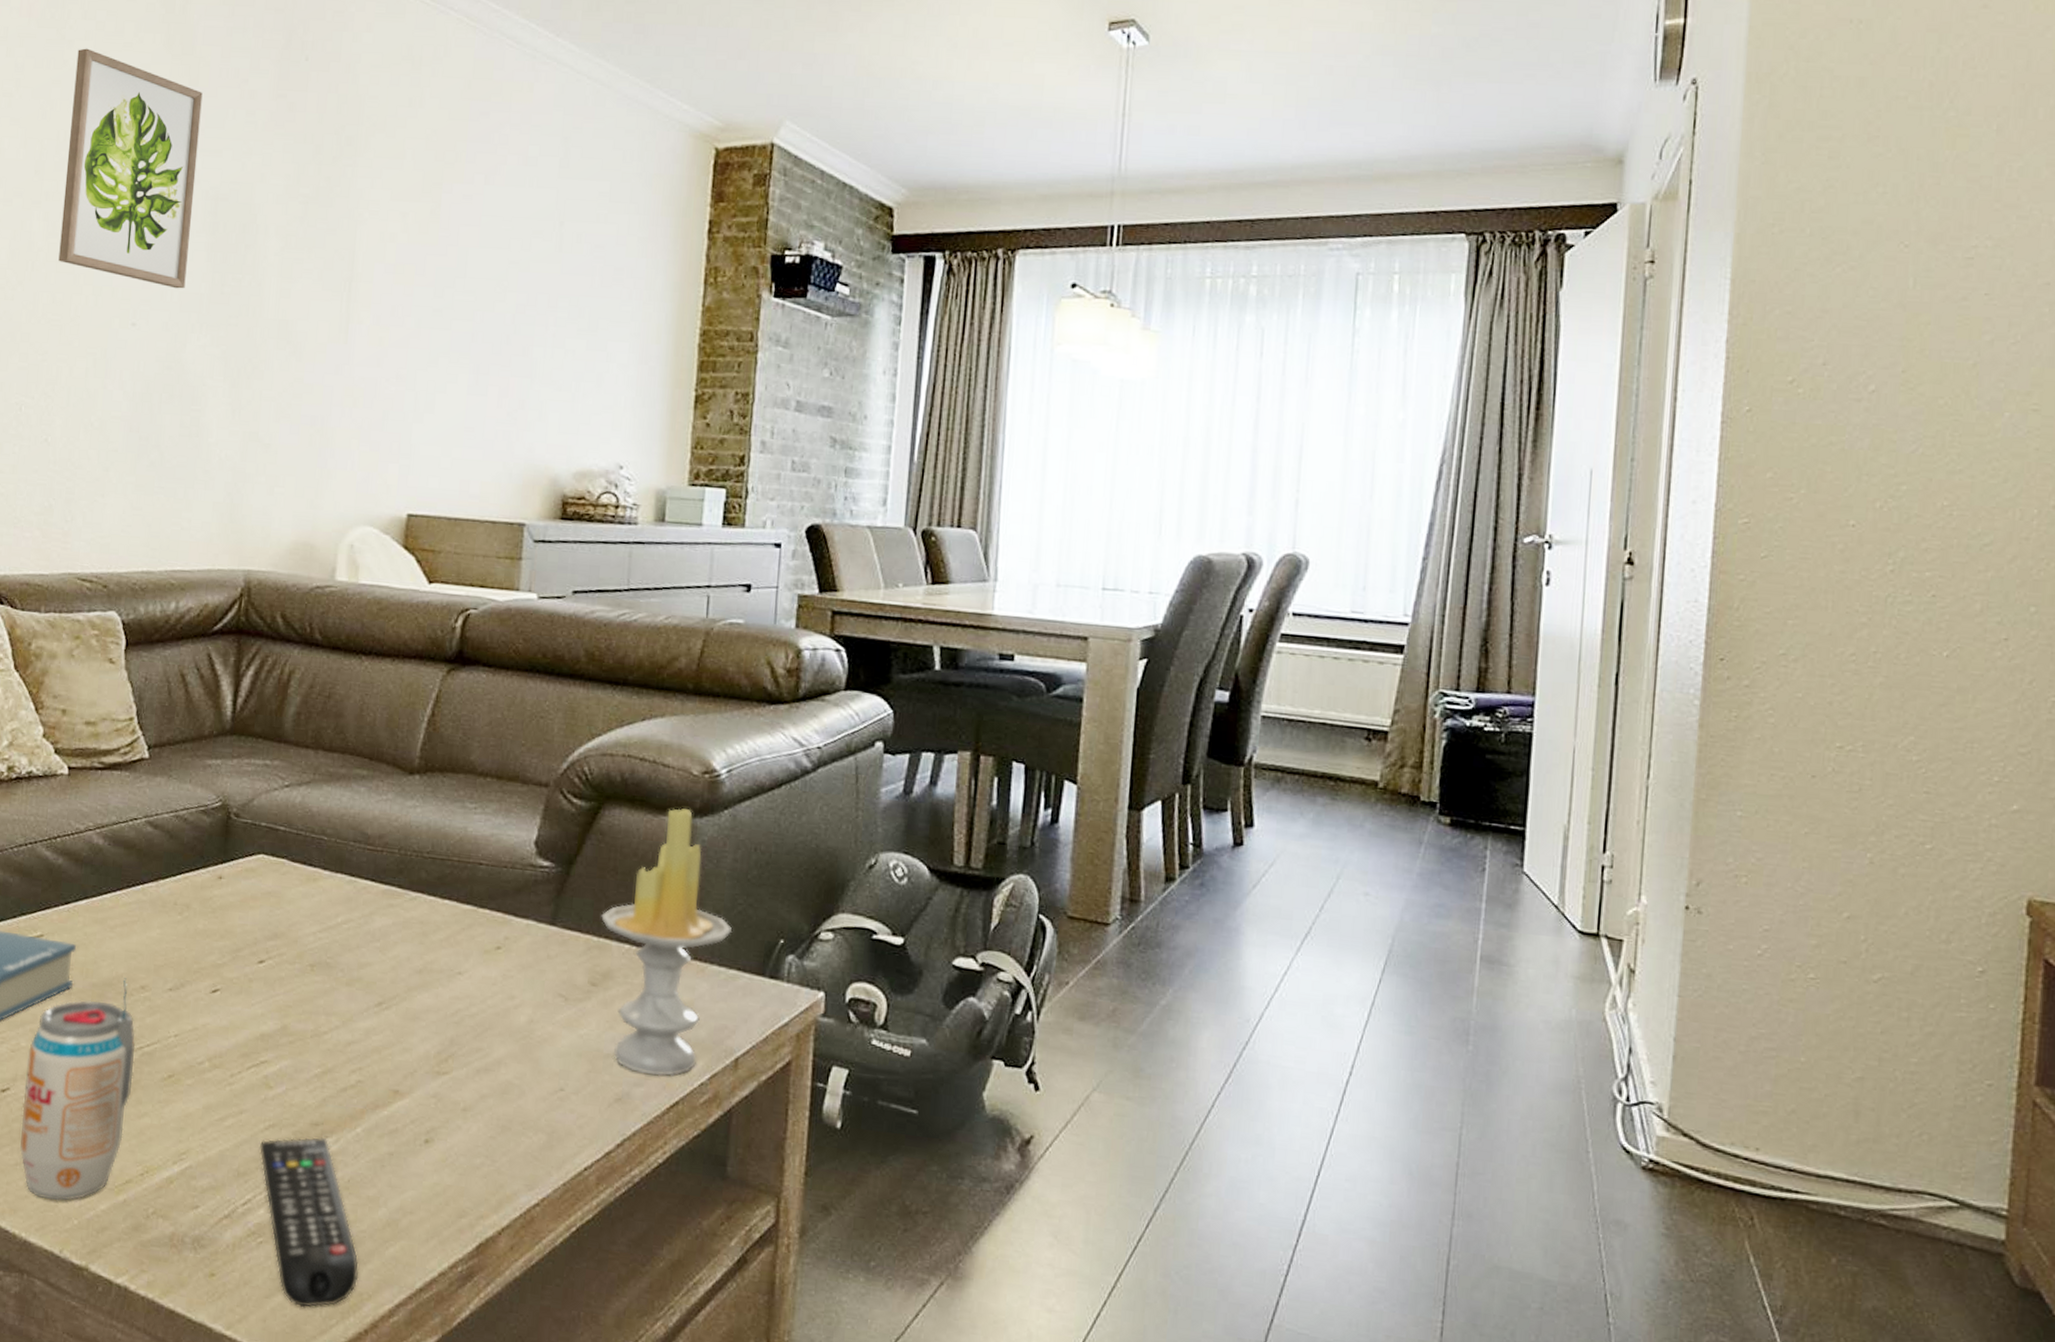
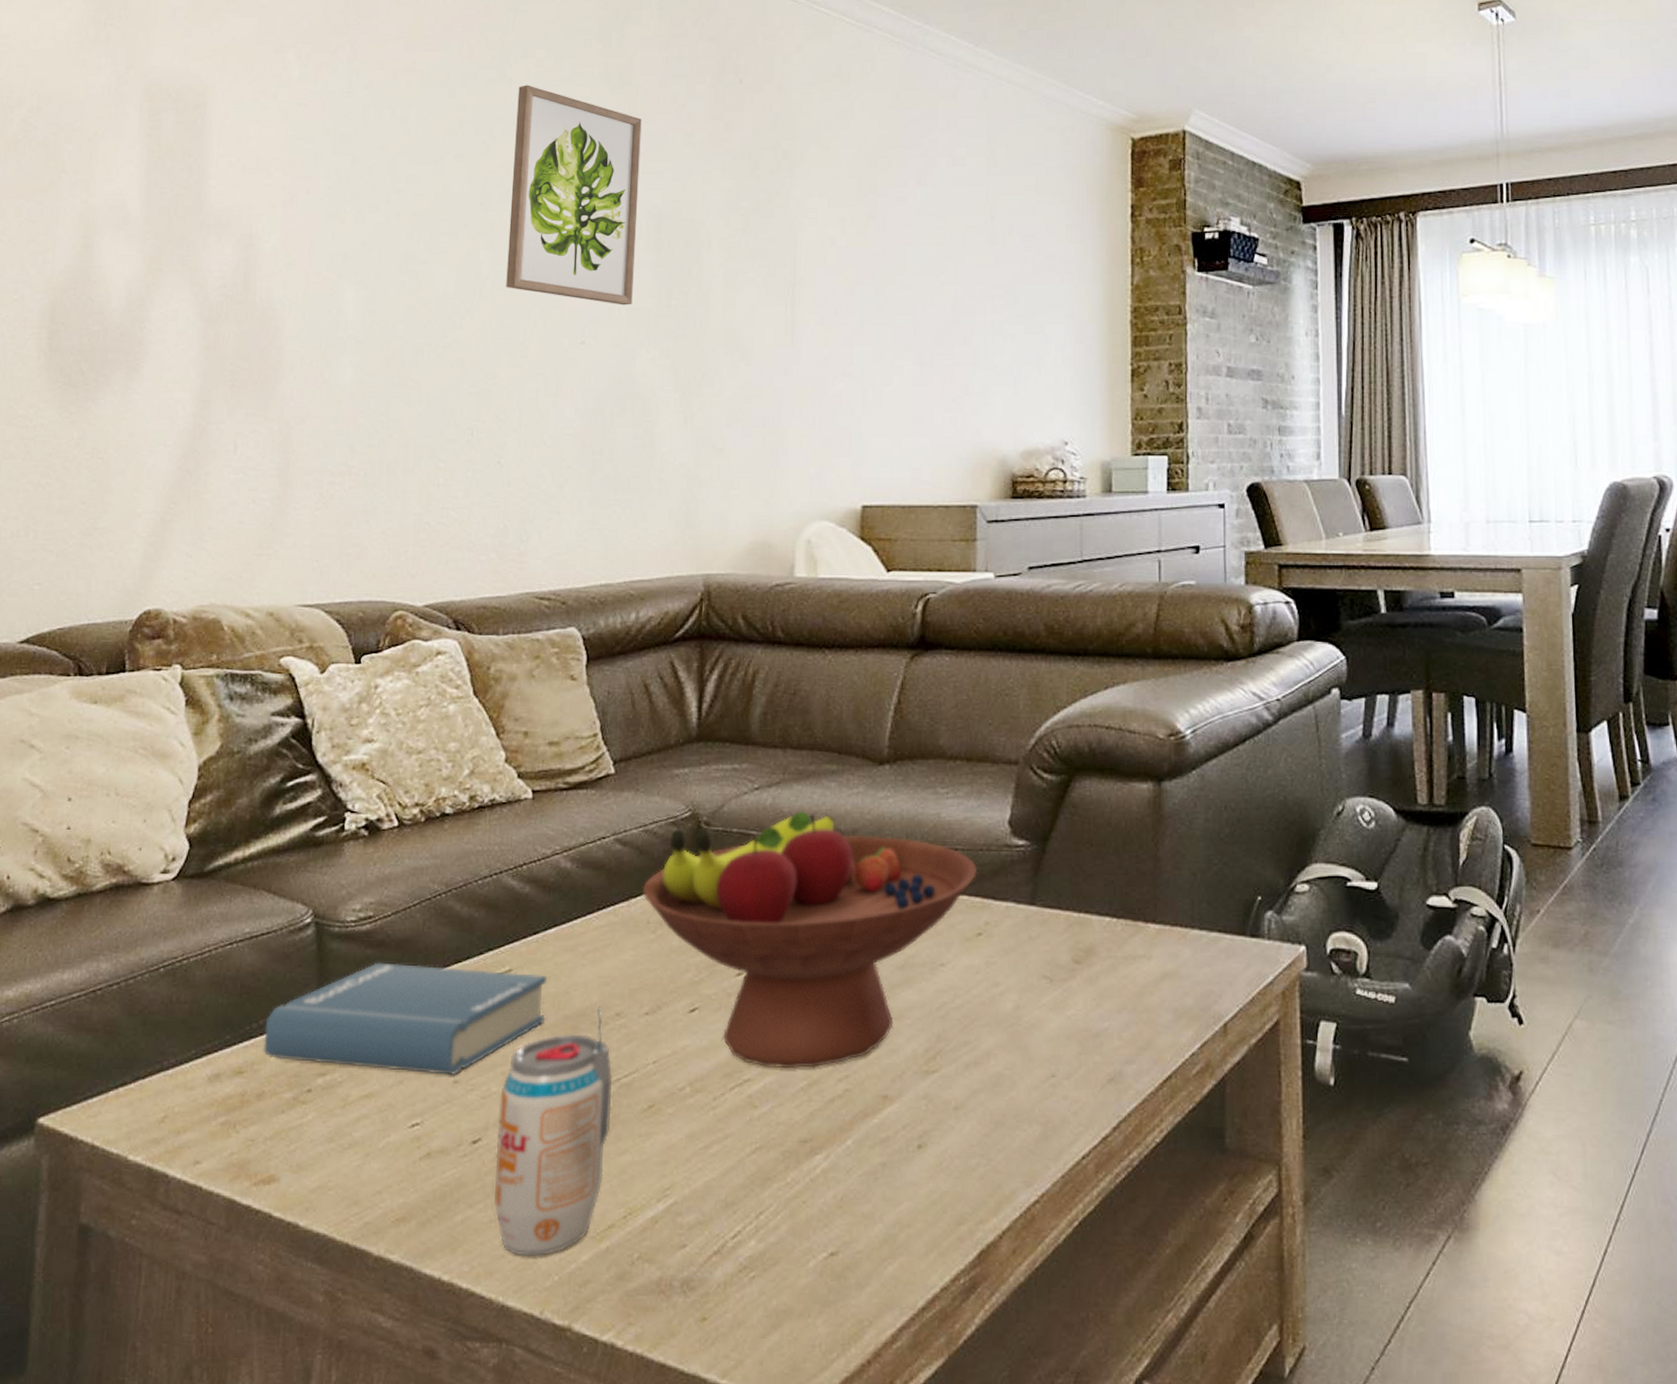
fruit bowl: none [170,811,501,1058] -> present [642,811,978,1069]
remote control: present [259,1136,359,1308] -> none [746,1154,858,1344]
candle: present [601,808,733,1076] -> none [1080,773,1210,1051]

